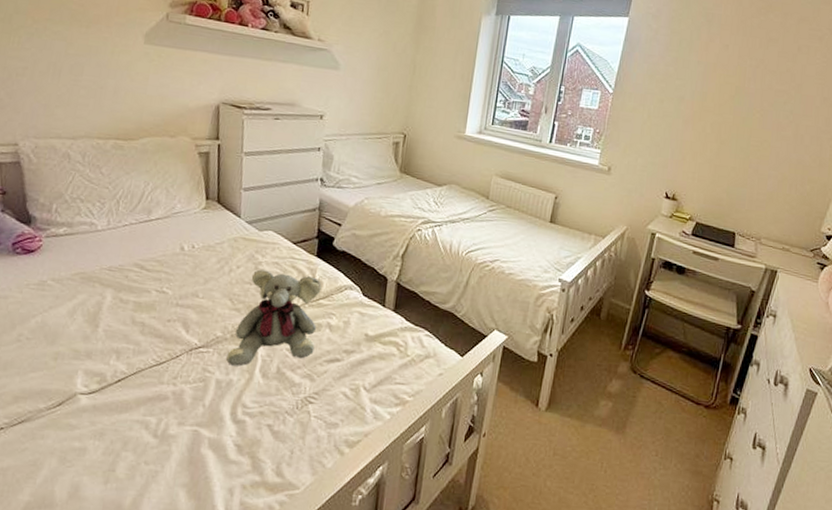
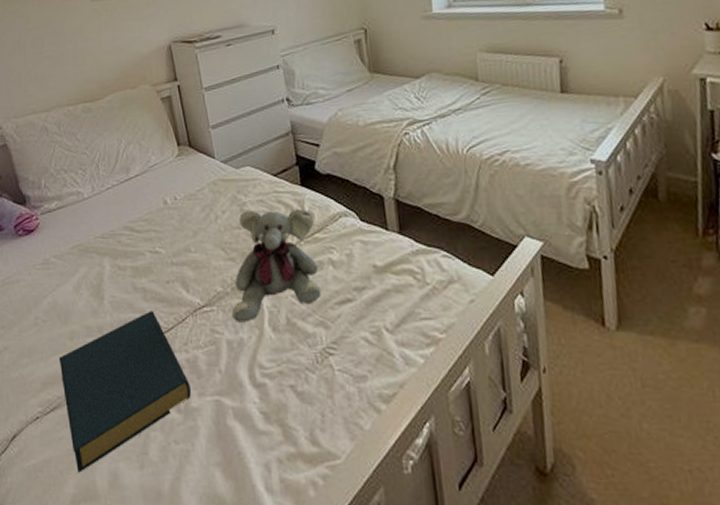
hardback book: none [35,344,172,483] -> present [58,311,191,473]

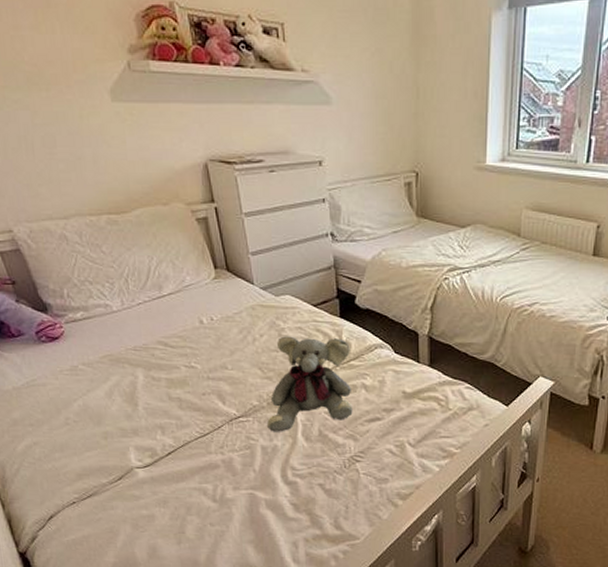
hardback book: present [58,311,191,473] -> none [93,418,226,546]

